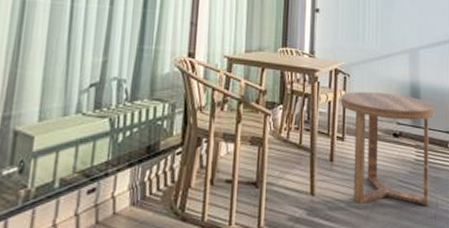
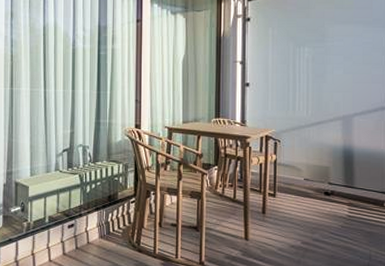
side table: present [340,92,436,206] -> none [271,155,370,257]

